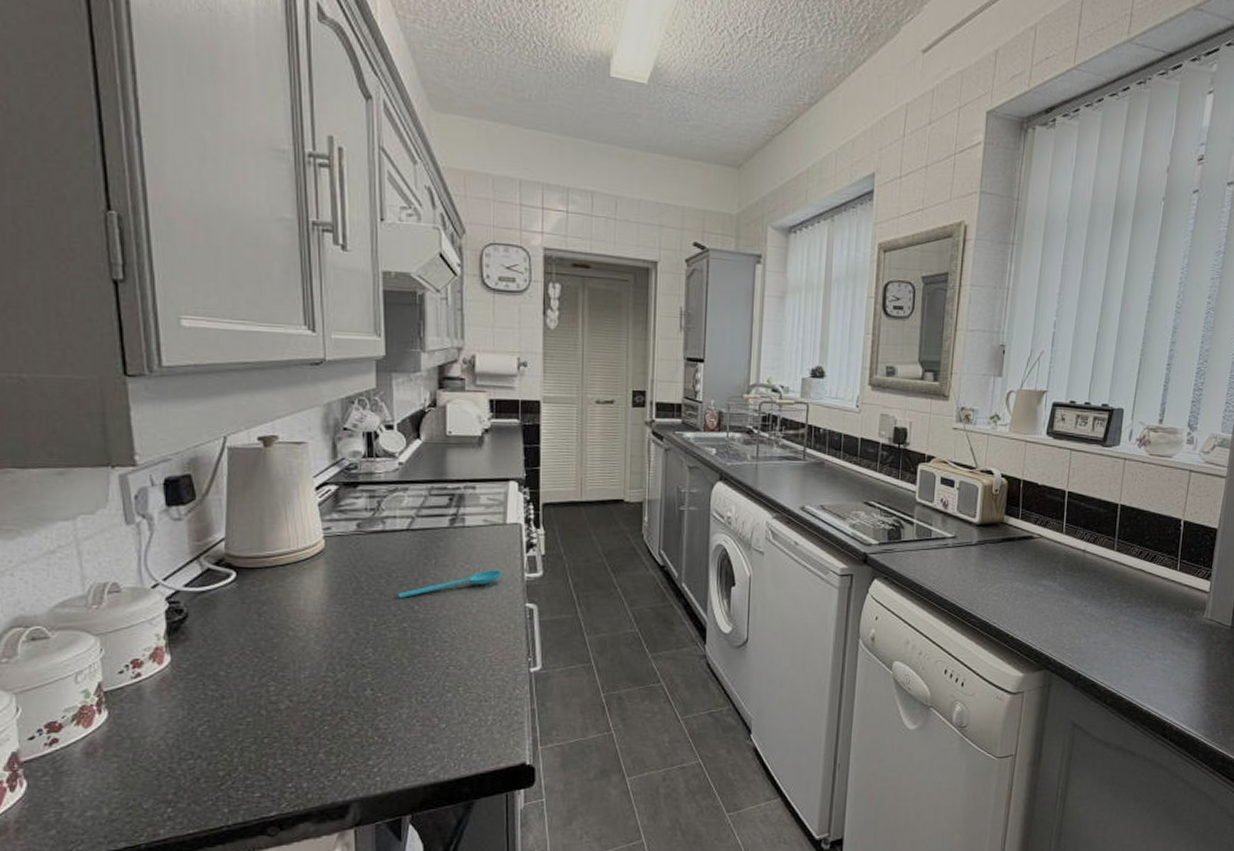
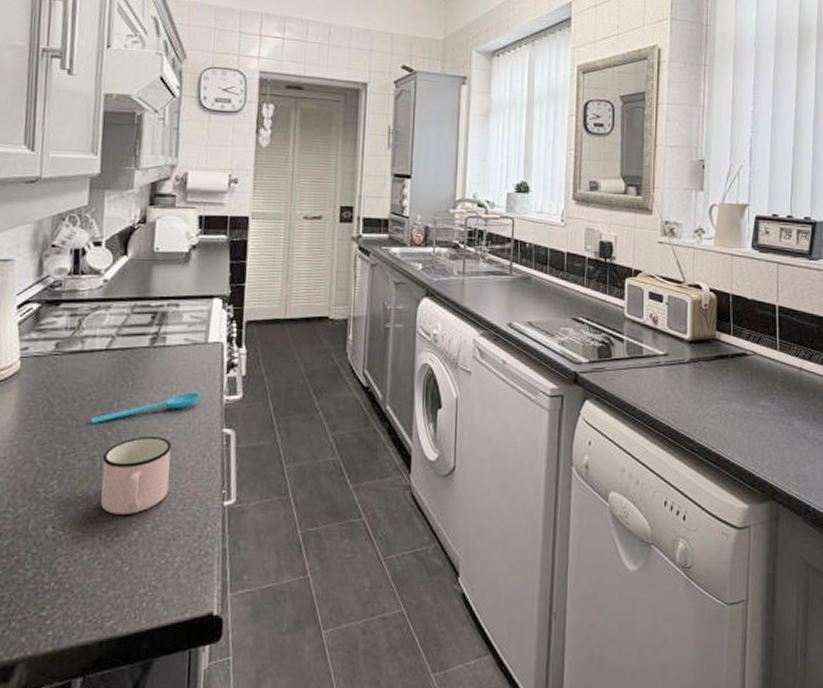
mug: none [413,609,478,679] -> present [101,436,172,514]

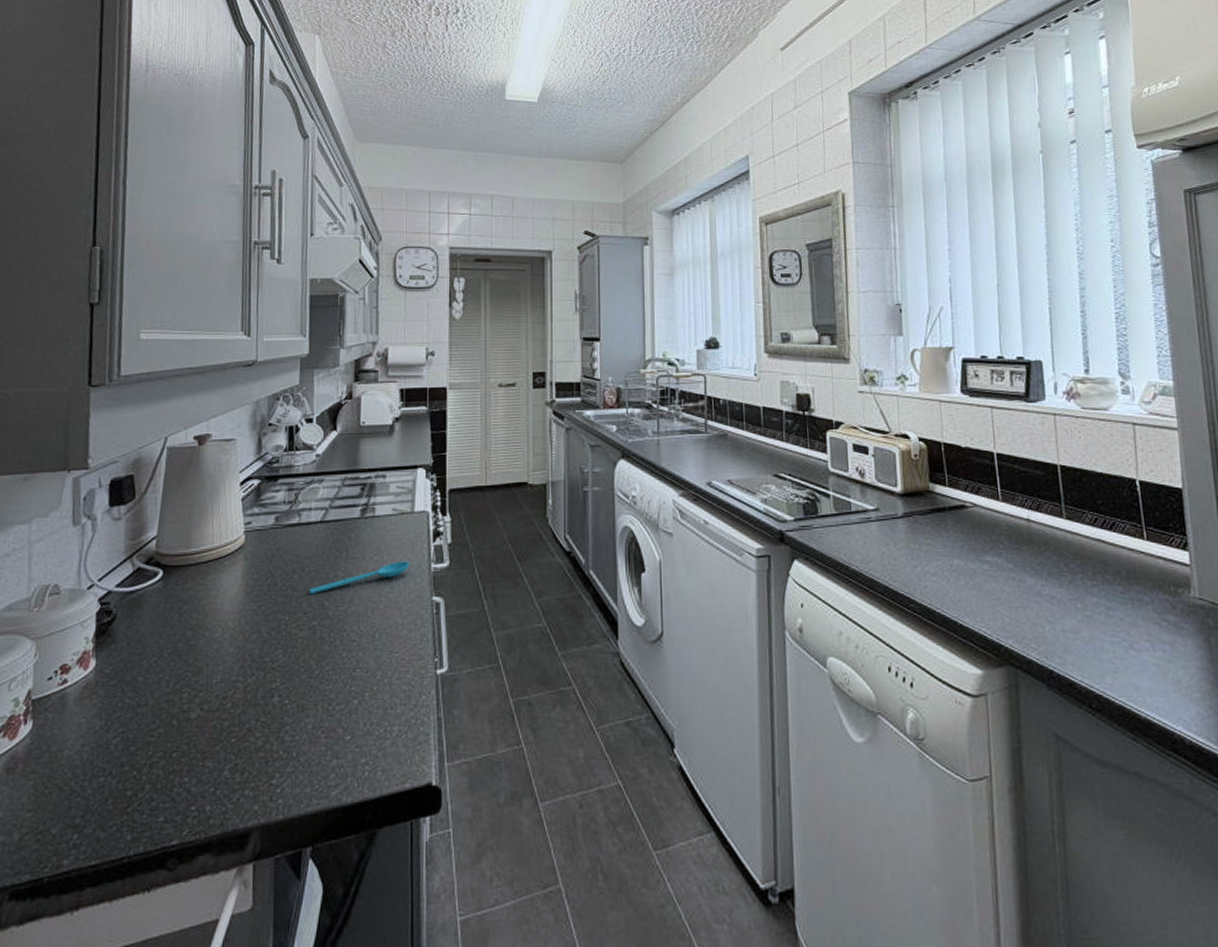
mug: present [101,436,172,514] -> none [321,605,386,683]

